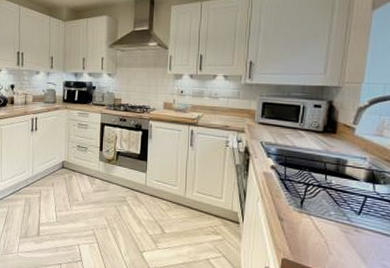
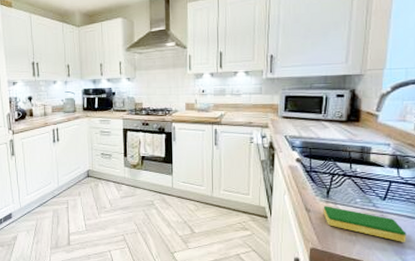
dish sponge: none [296,216,381,260] -> present [323,206,407,242]

